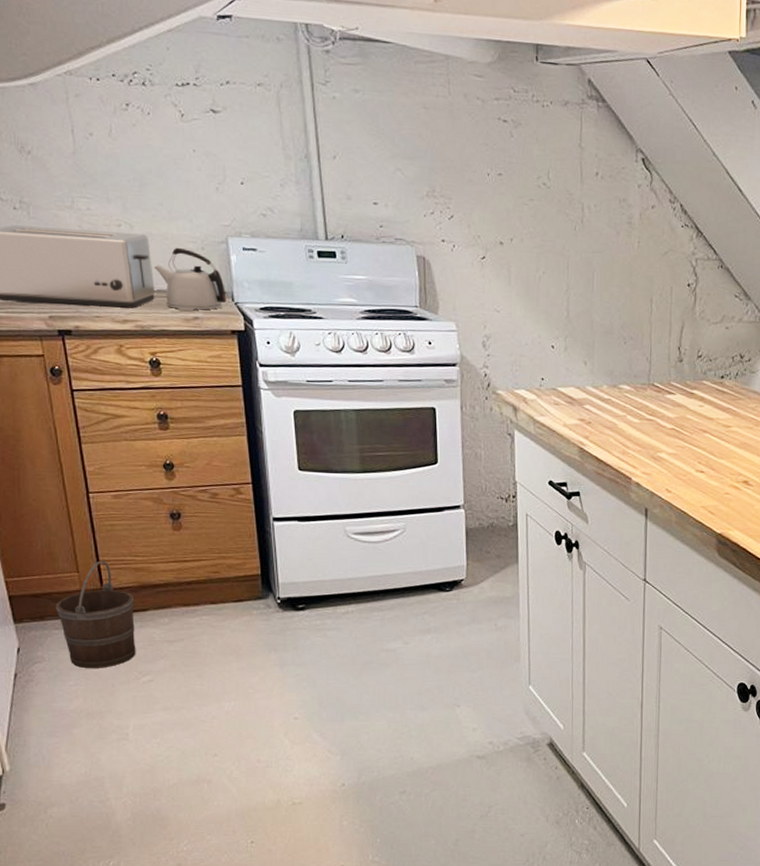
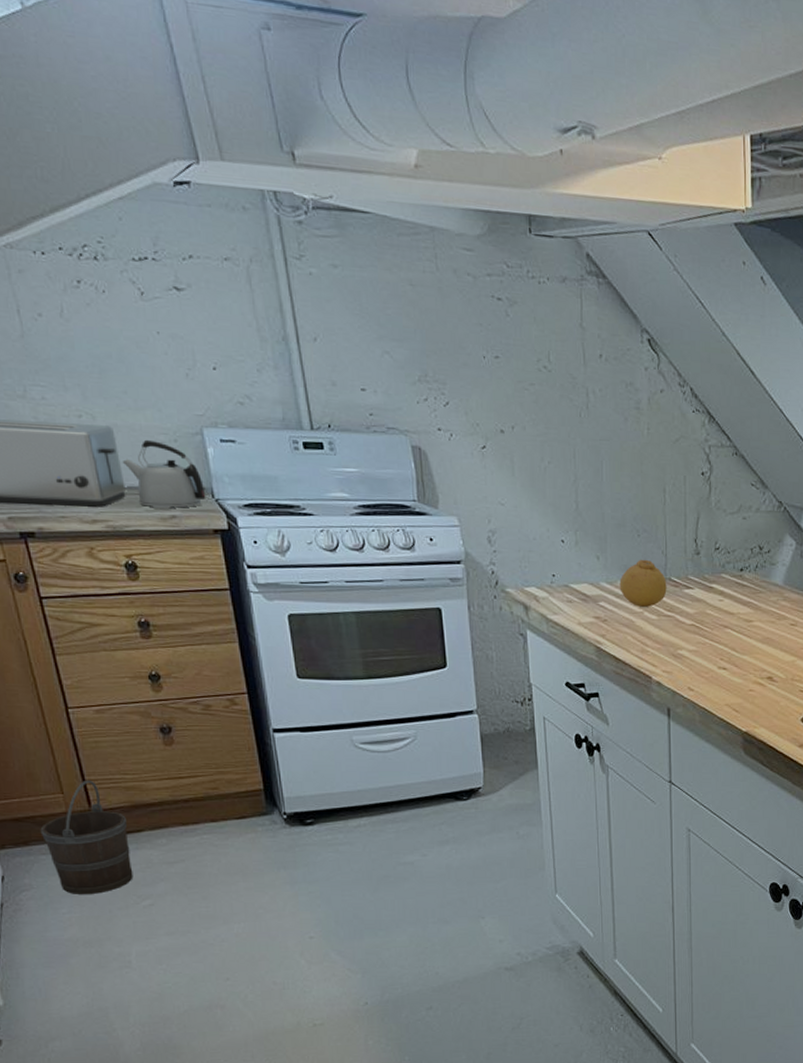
fruit: none [604,365,650,411] -> present [619,559,667,607]

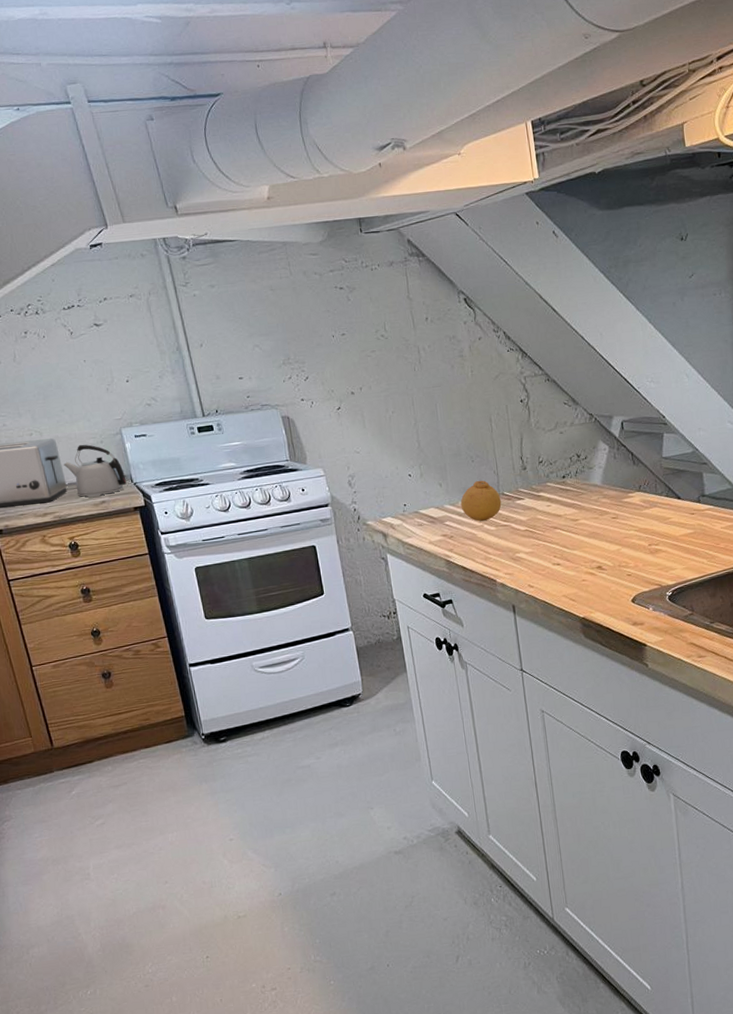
bucket: present [40,780,133,894] -> none [15,723,88,821]

